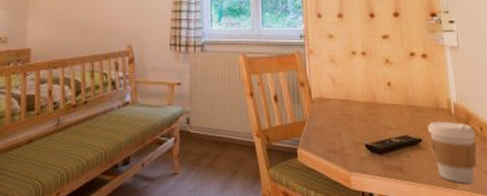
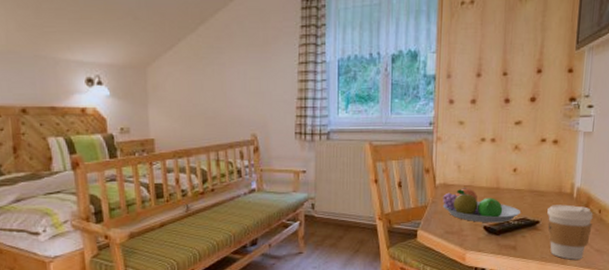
fruit bowl: none [320,102,402,141] -> present [442,188,521,223]

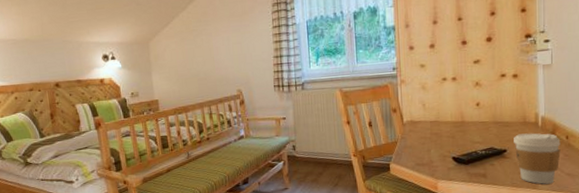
fruit bowl: present [442,188,521,223] -> none [411,123,488,154]

